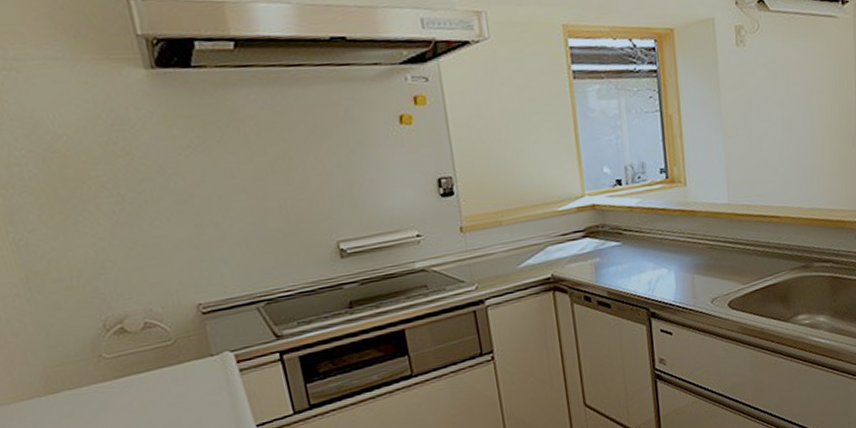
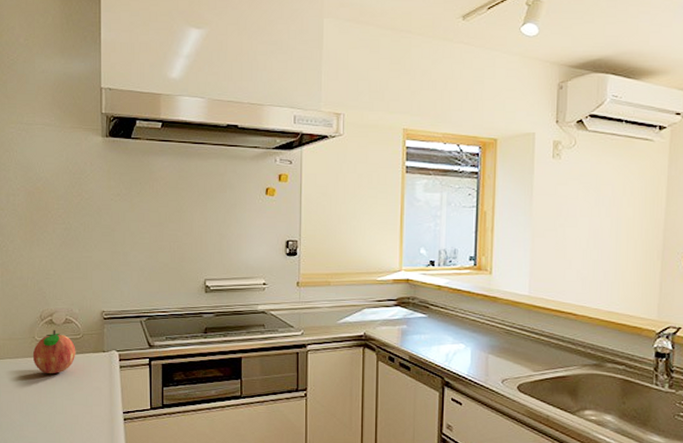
fruit: none [103,339,171,399] -> present [32,329,76,374]

